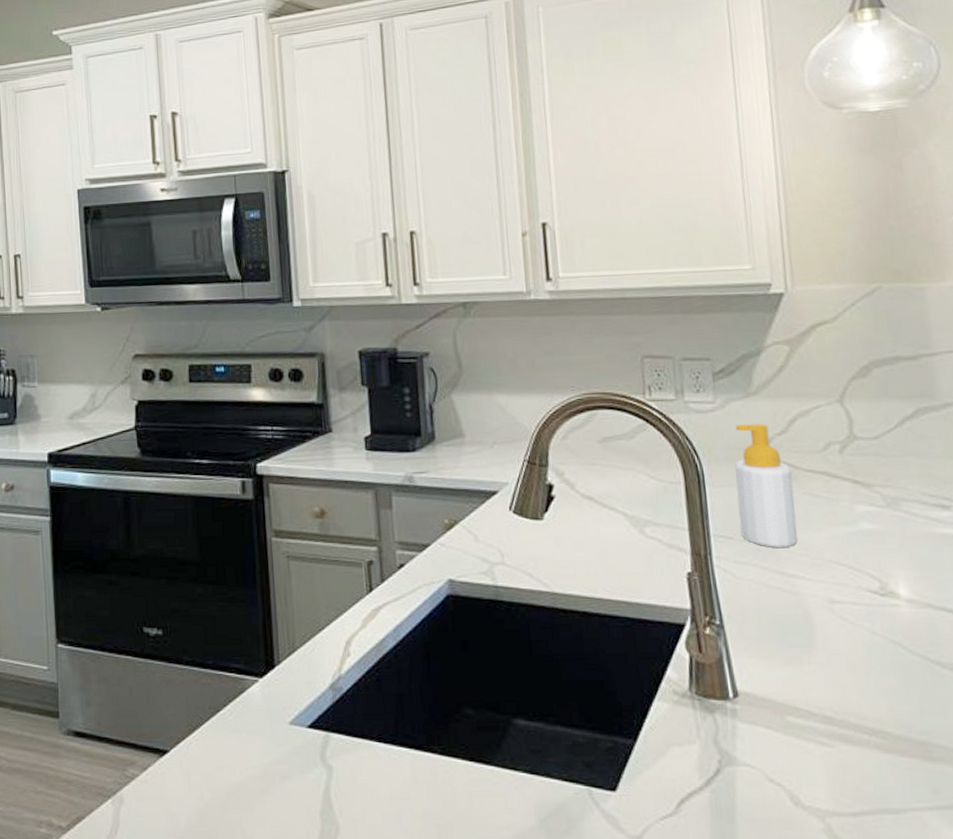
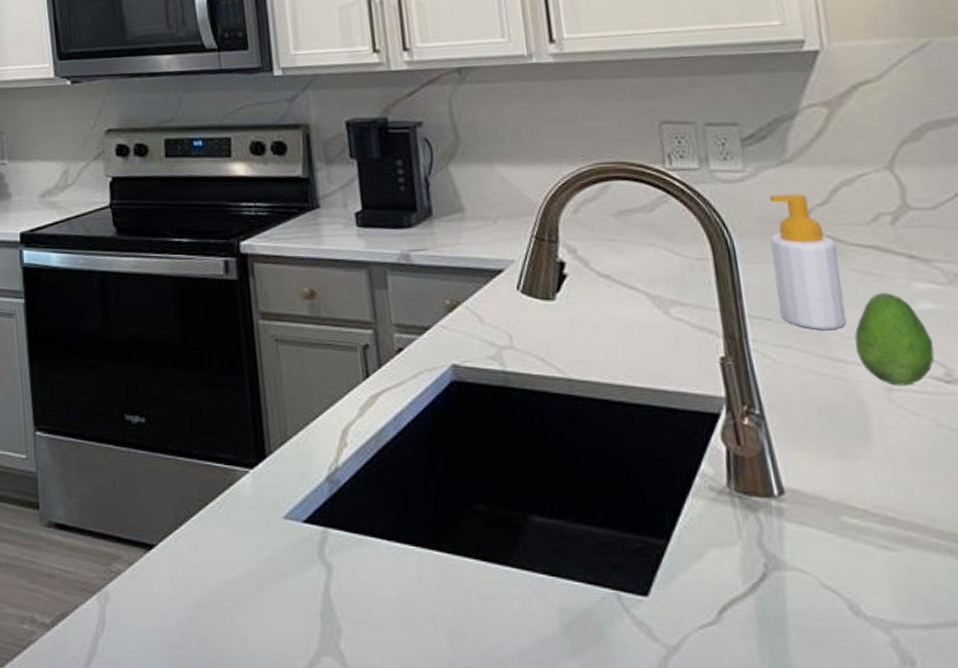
fruit: none [804,514,872,599] -> present [854,293,935,386]

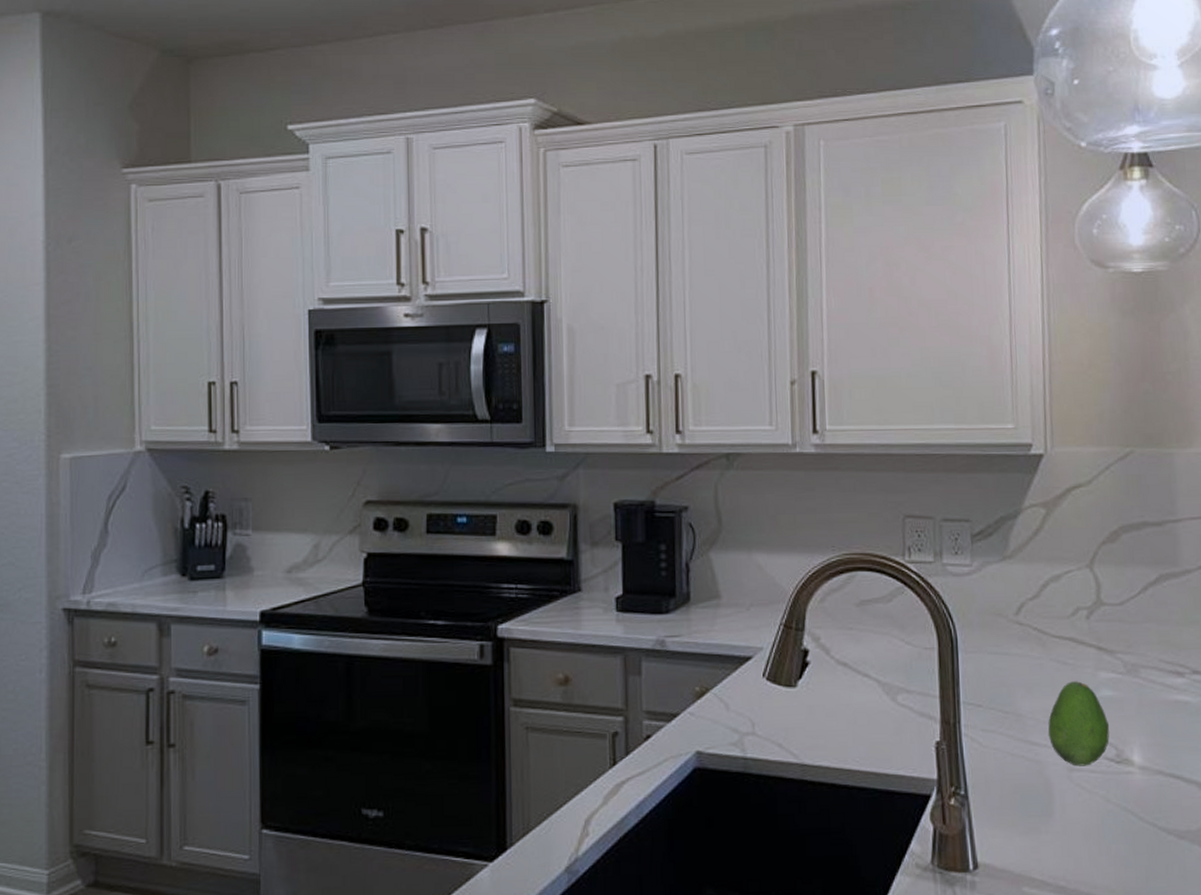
soap bottle: present [769,193,847,330] -> none [987,588,1043,715]

